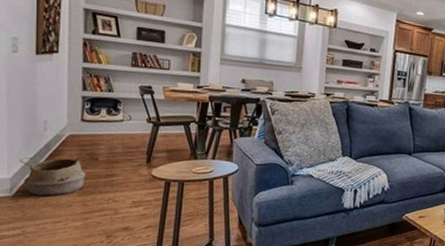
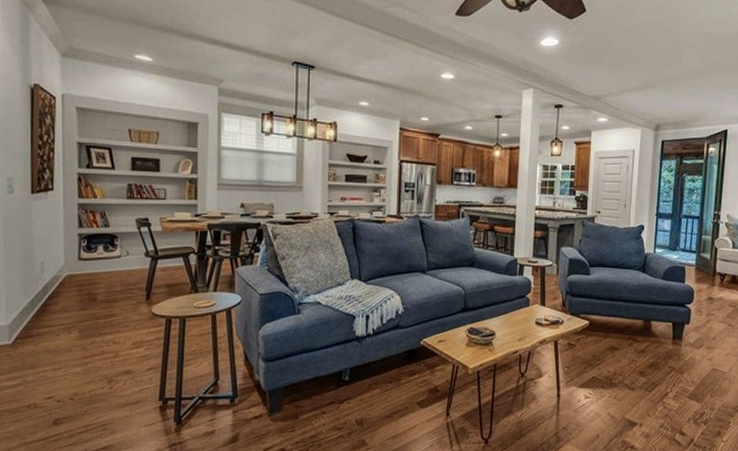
woven basket: present [20,153,87,196] -> none [18,294,86,342]

